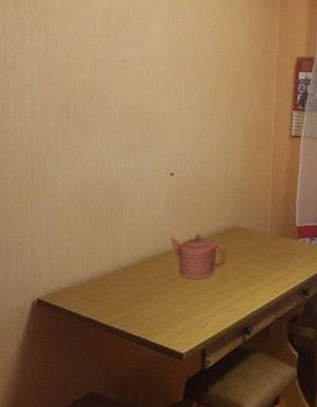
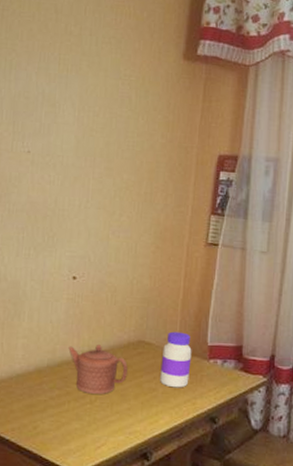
jar: none [256,216,283,267] -> present [160,331,192,388]

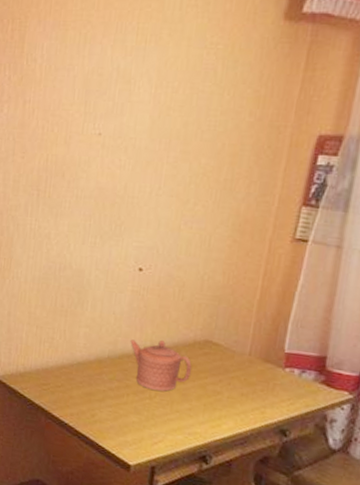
jar: present [160,331,192,388] -> none [226,334,266,395]

